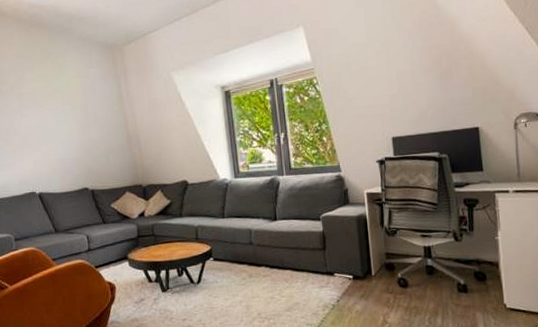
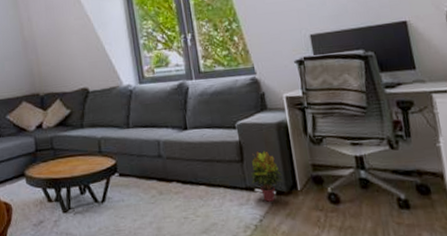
potted plant: none [331,240,359,285] -> present [250,151,283,202]

